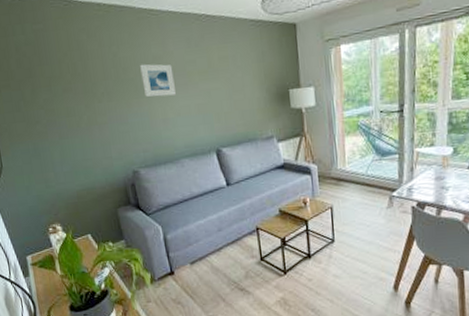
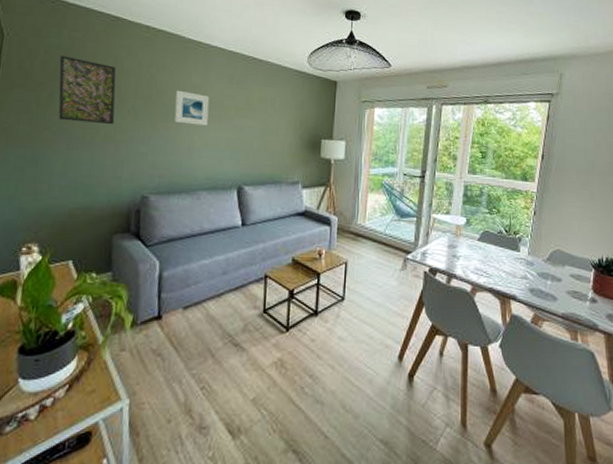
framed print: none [30,50,93,113] -> present [58,56,116,125]

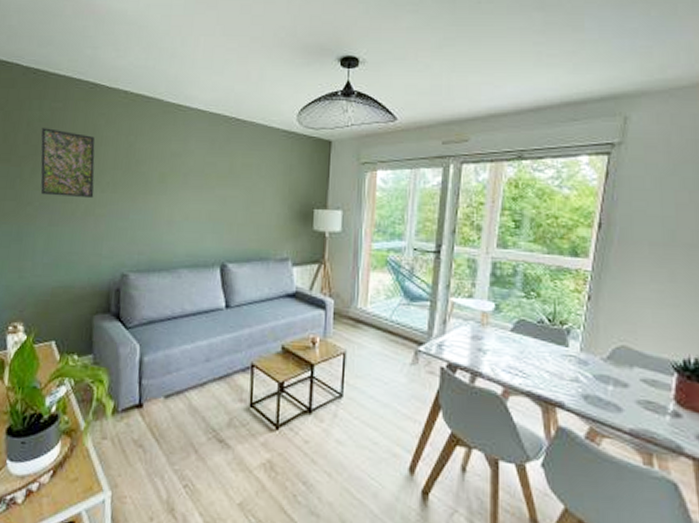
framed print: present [174,90,210,126] -> none [153,158,190,197]

